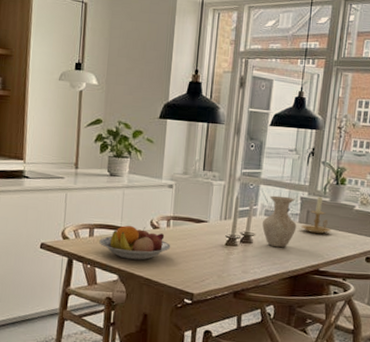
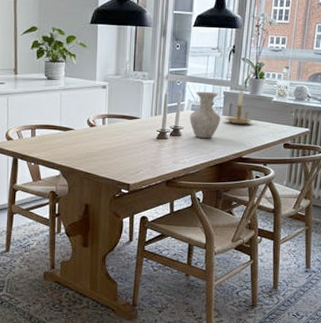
fruit bowl: present [99,225,171,260] -> none [41,124,107,156]

